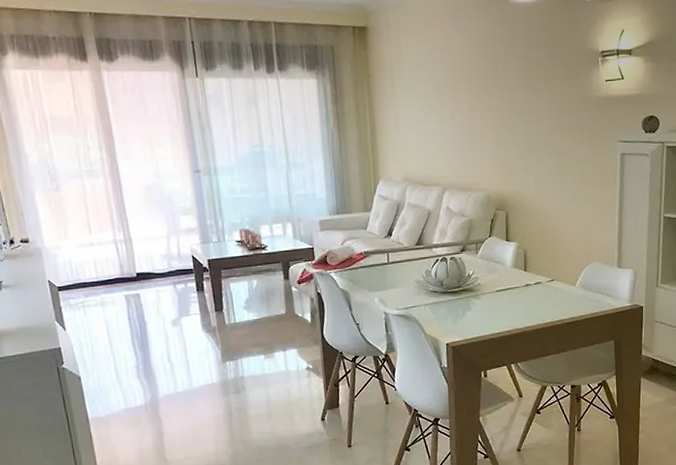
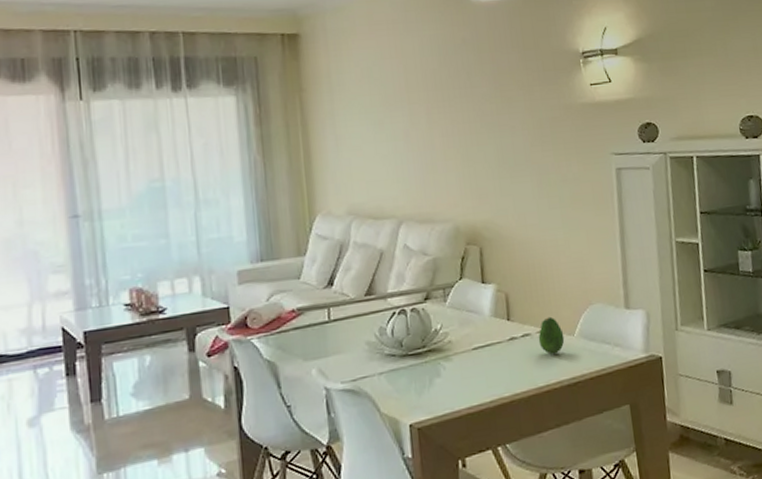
fruit: none [547,270,568,299] -> present [538,316,565,355]

